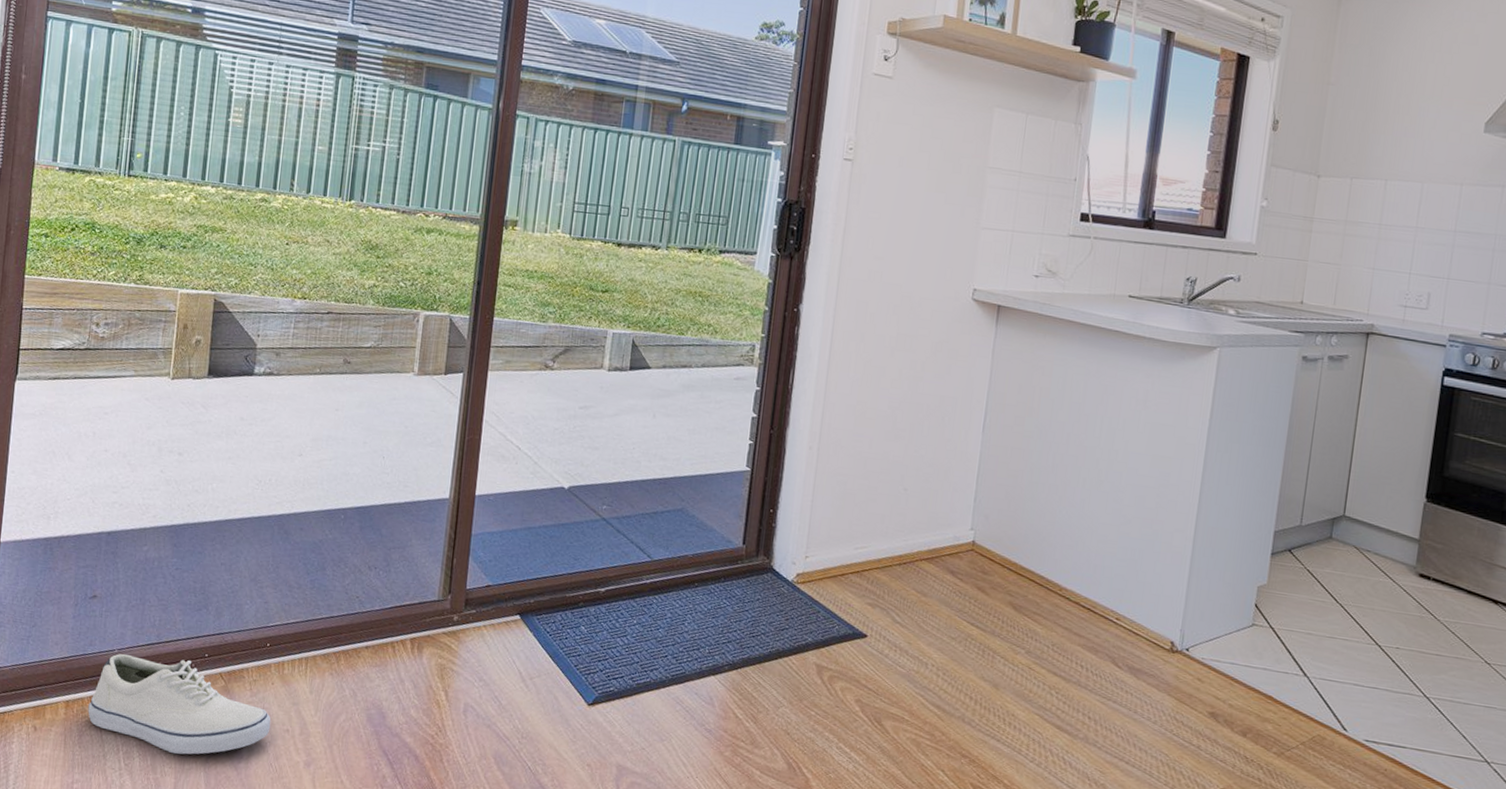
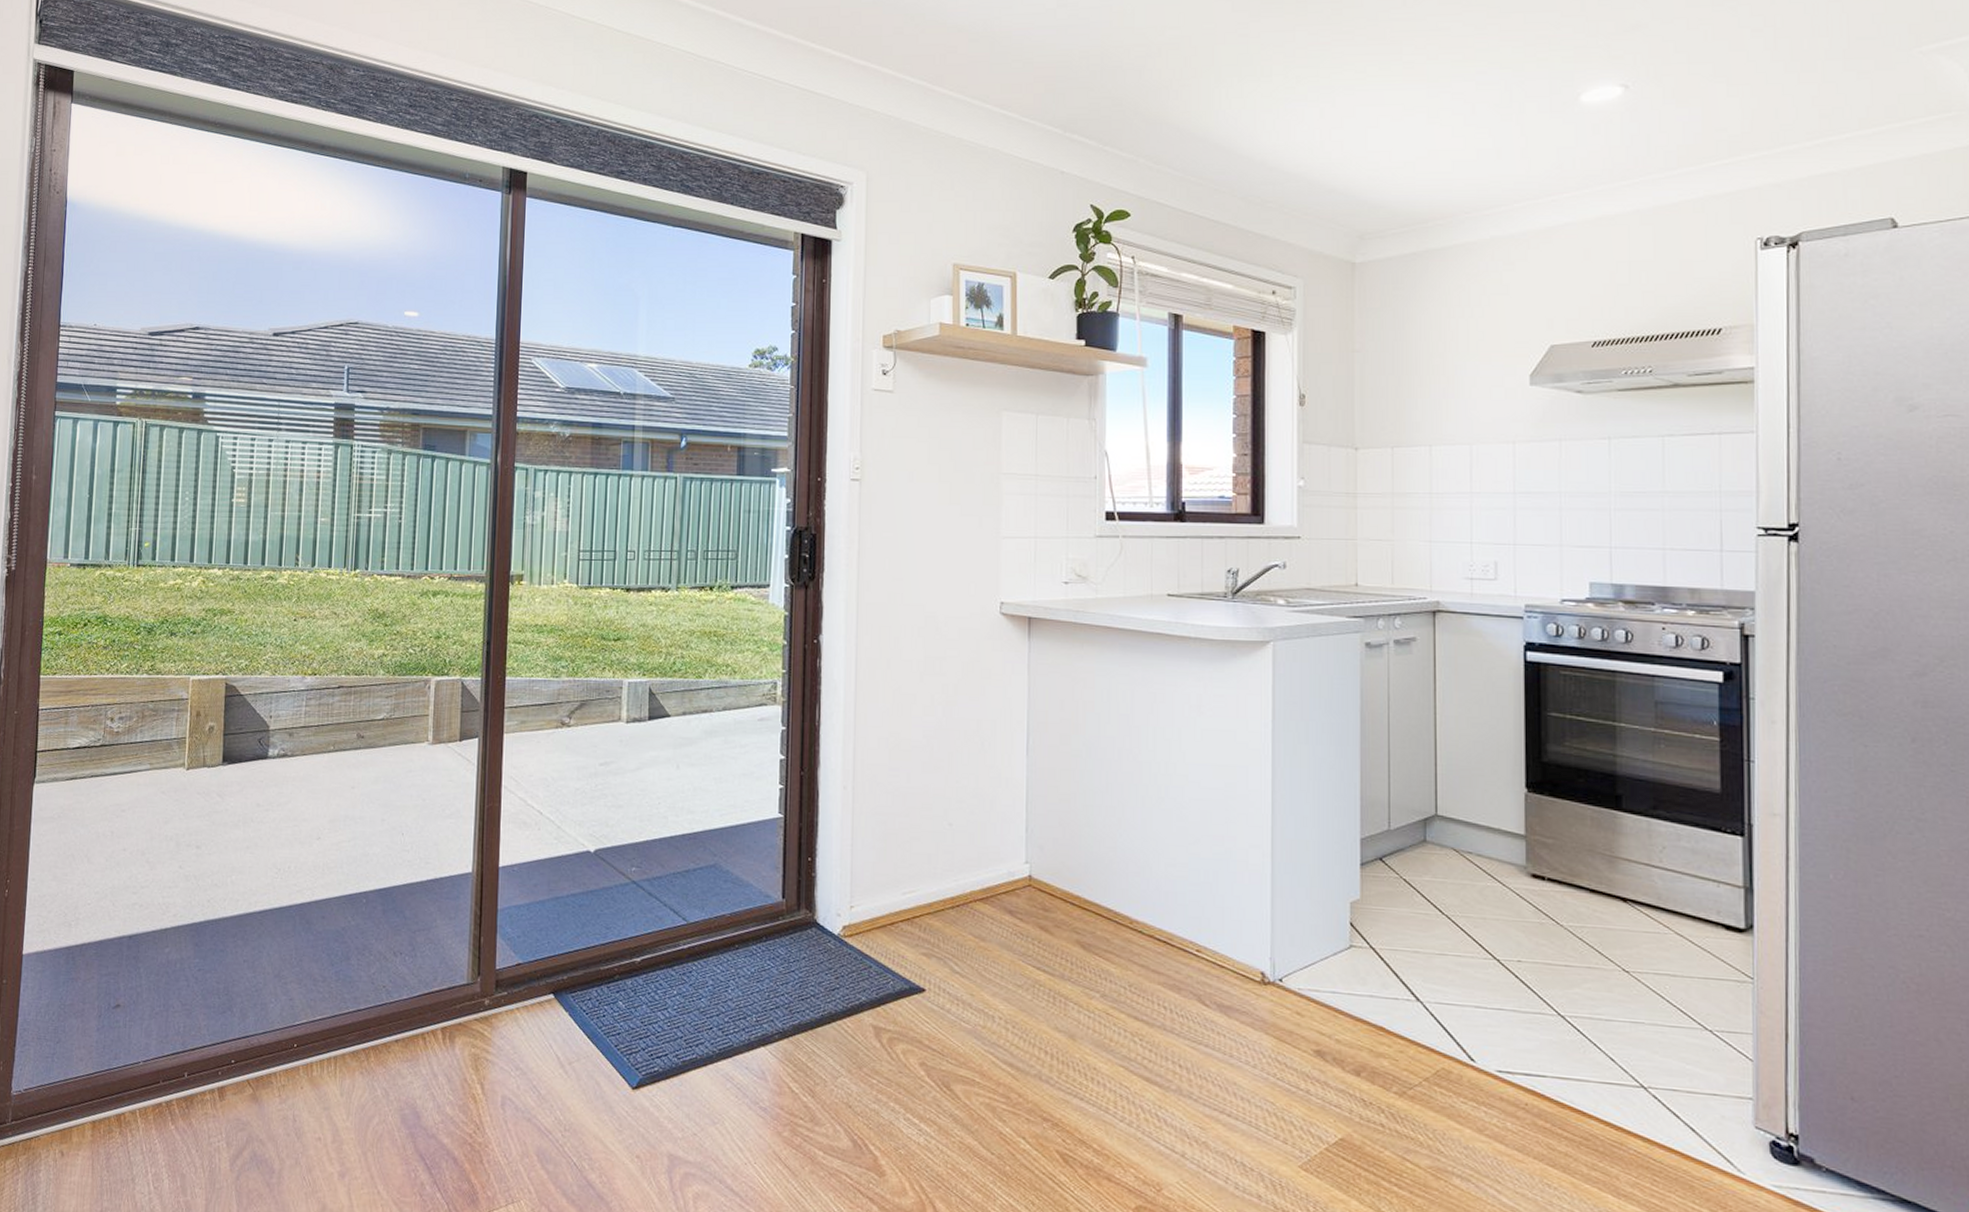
shoe: present [88,653,271,755] -> none [115,1065,302,1173]

